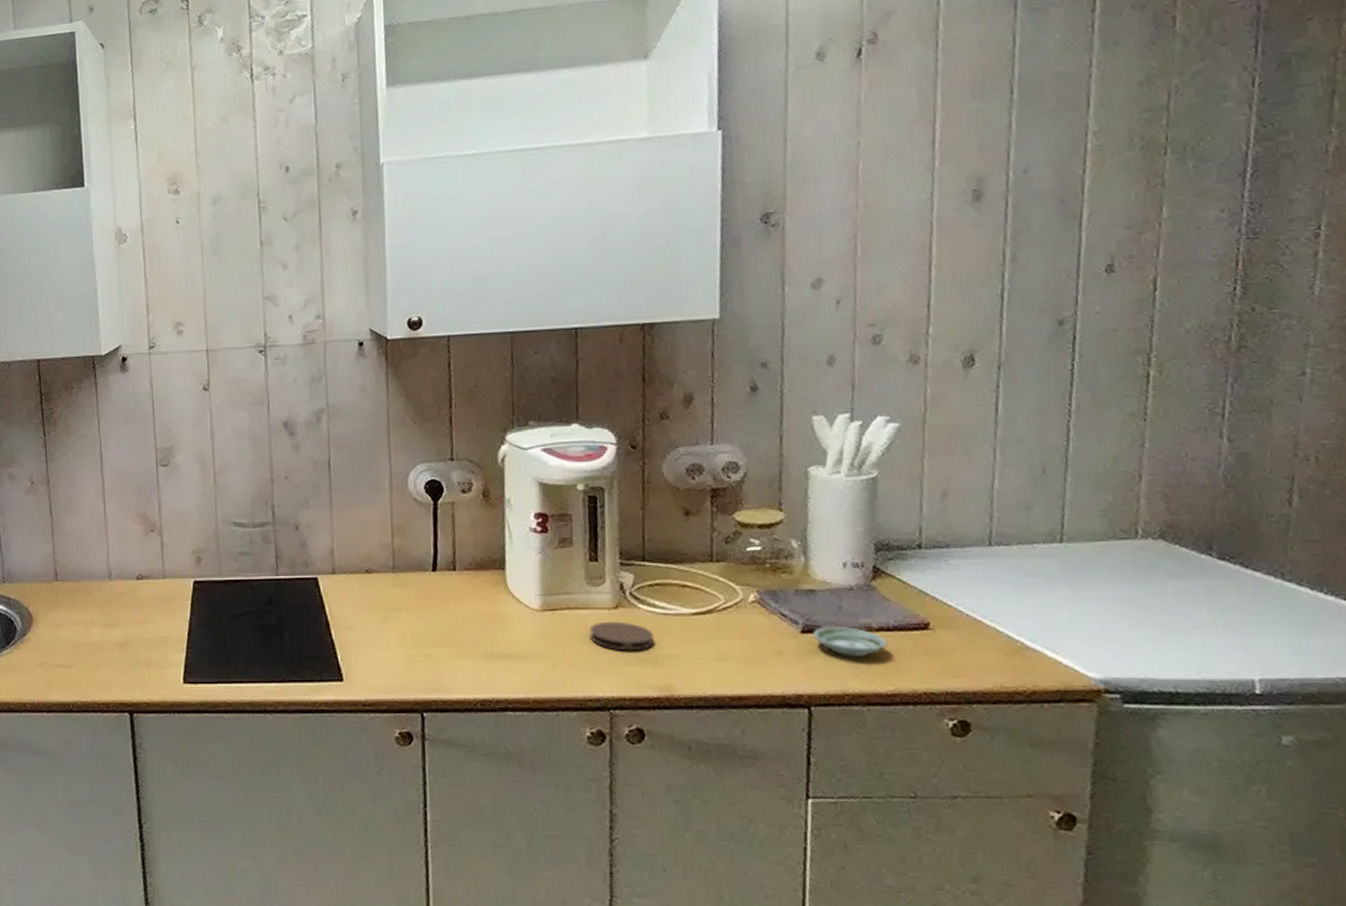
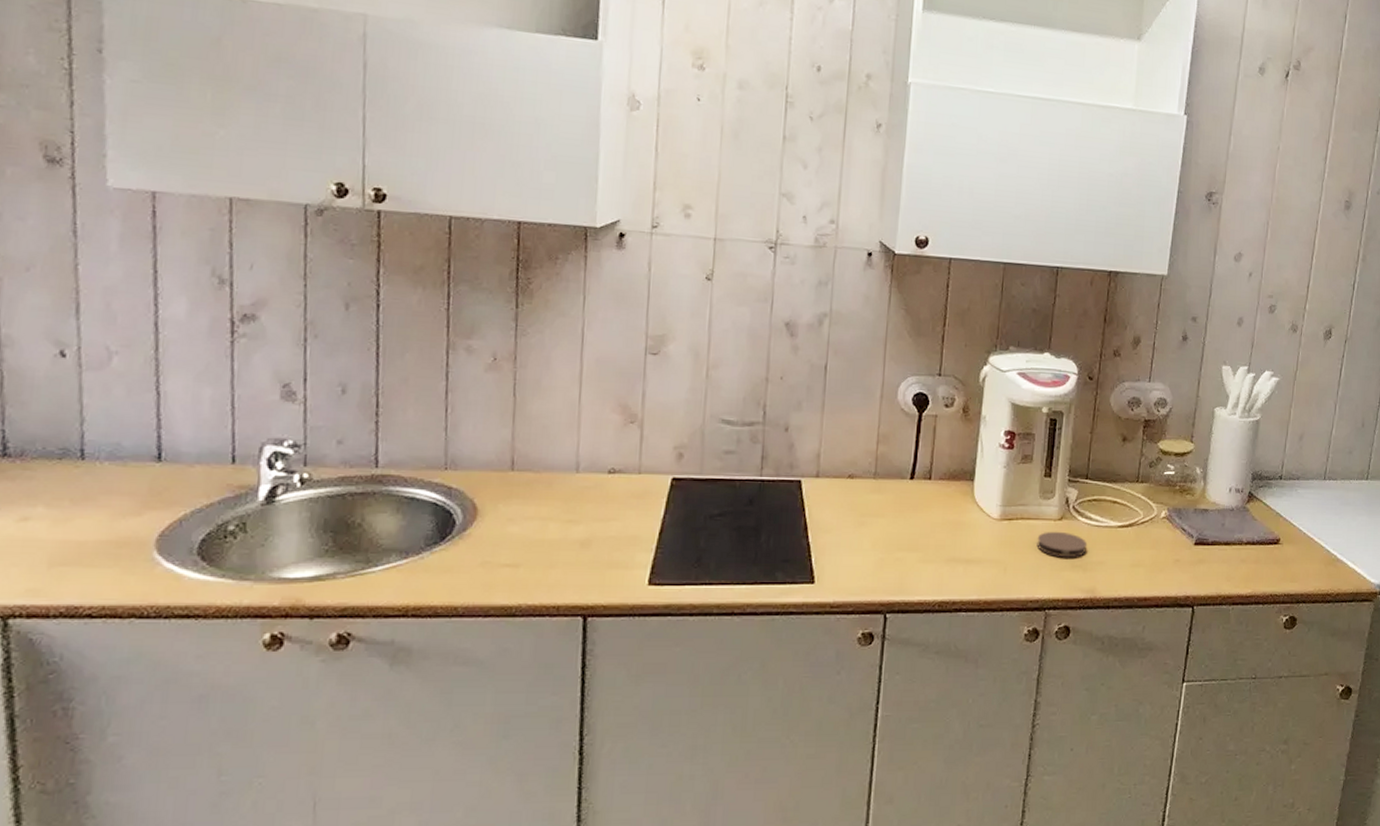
saucer: present [813,627,888,657] -> none [1203,540,1252,565]

